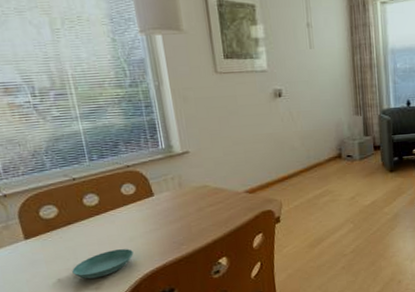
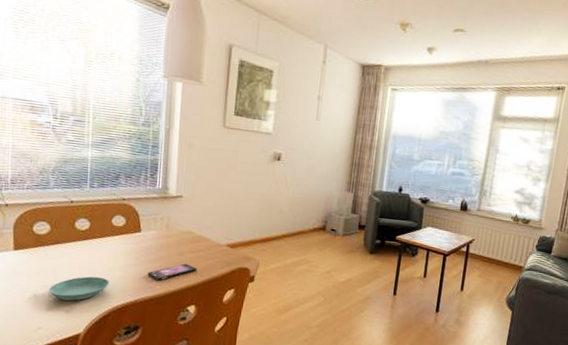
smartphone: none [170,218,221,241] -> present [147,263,198,281]

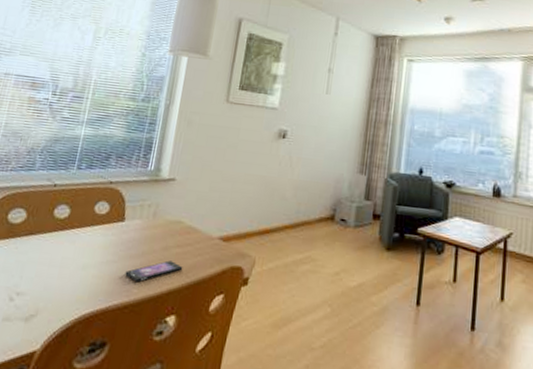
saucer: present [49,276,109,301] -> none [10,275,81,307]

